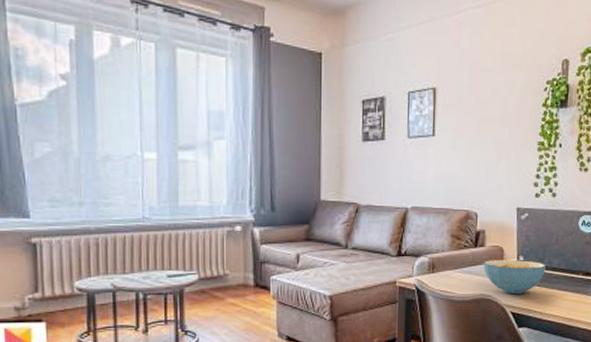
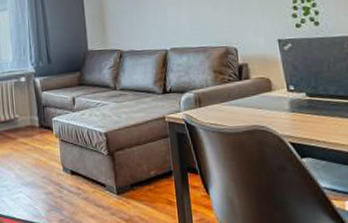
cereal bowl: present [483,260,546,295] -> none [251,89,322,125]

